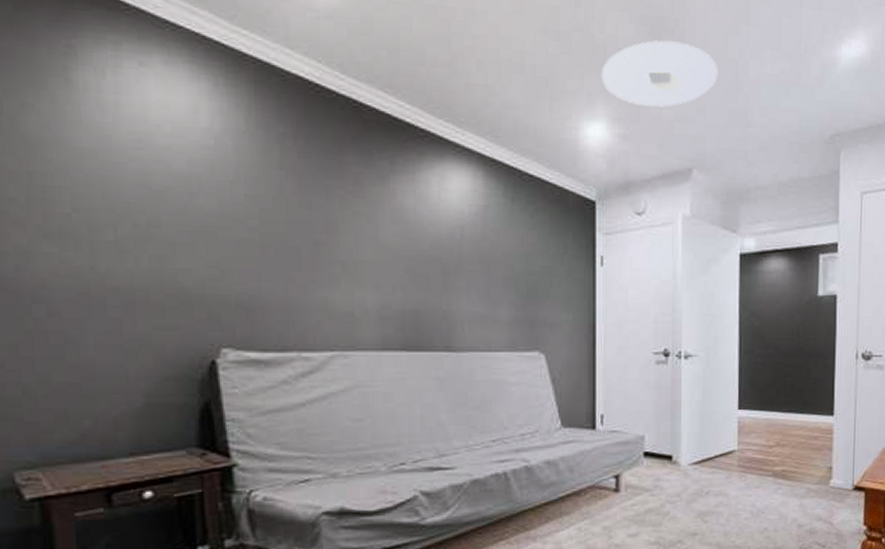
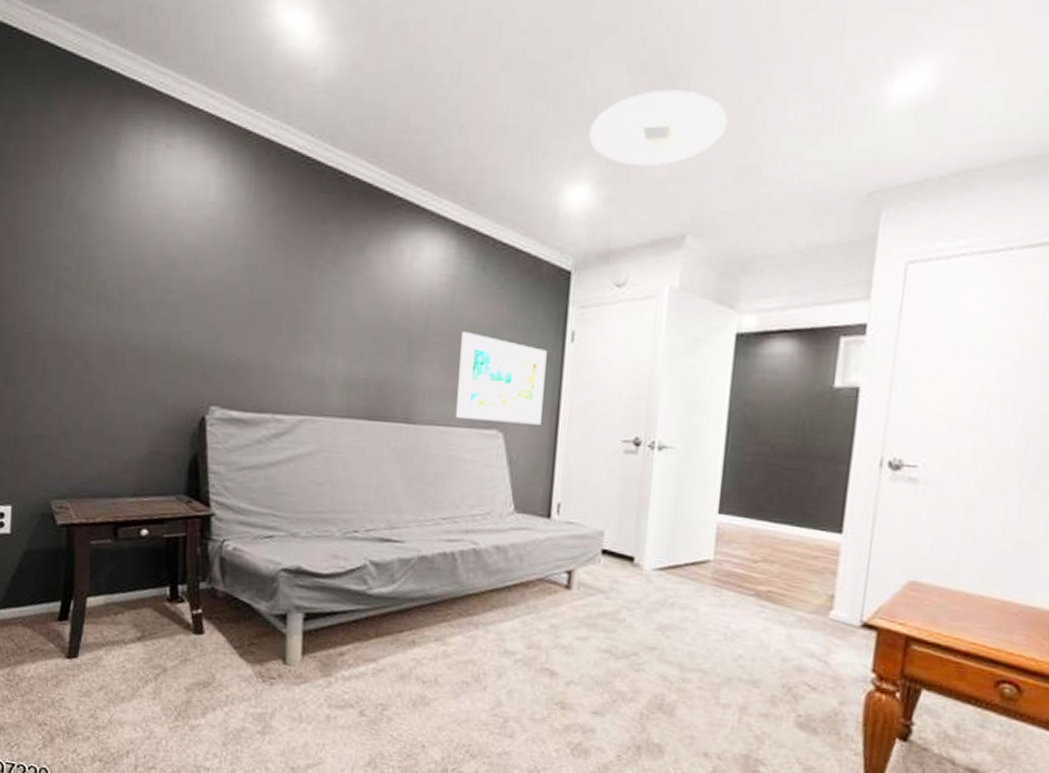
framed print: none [496,260,580,344] -> present [456,332,547,425]

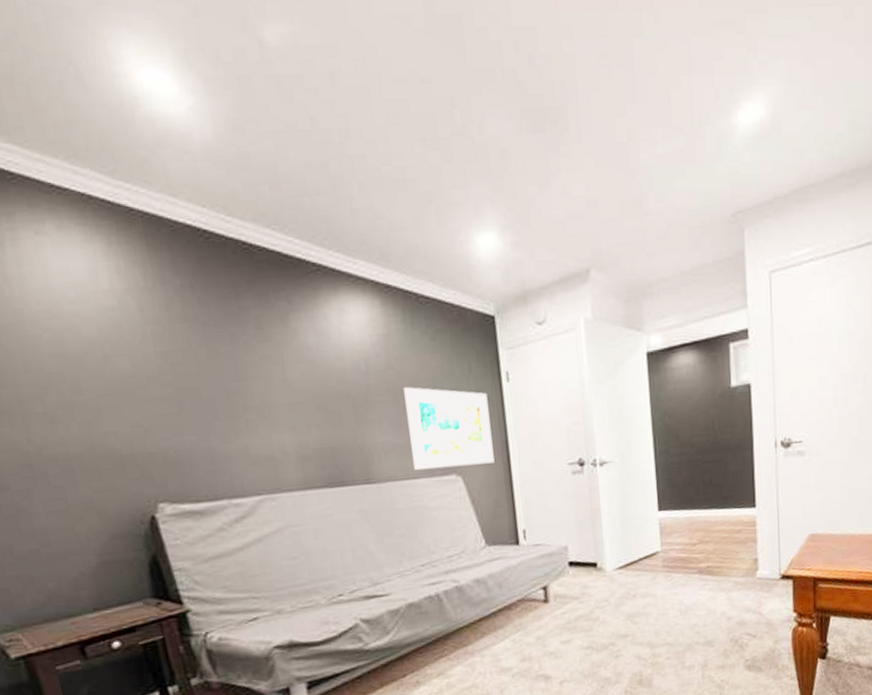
ceiling light: present [588,90,728,165] -> none [485,132,608,208]

